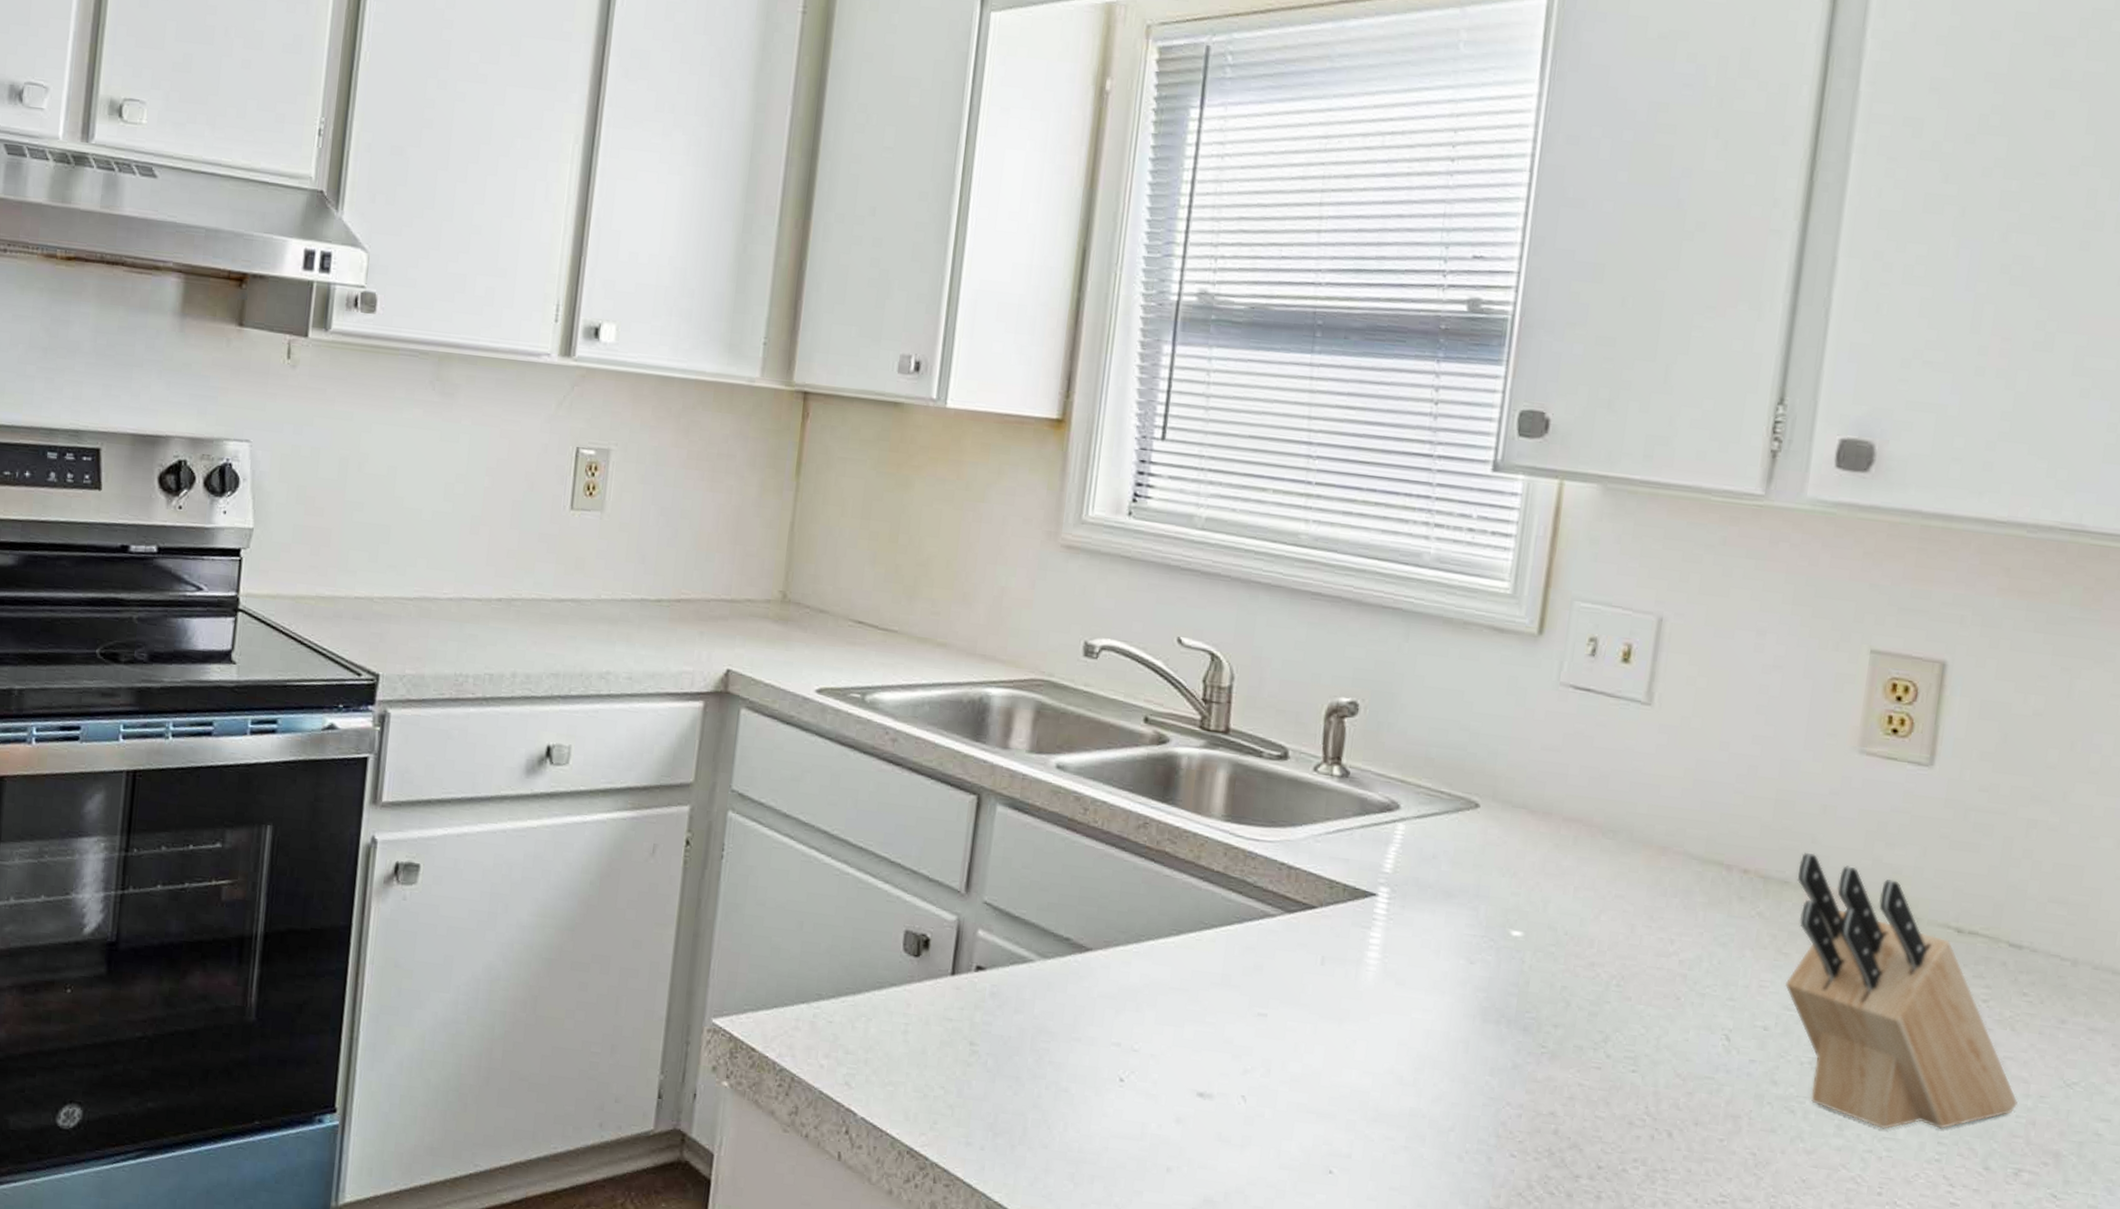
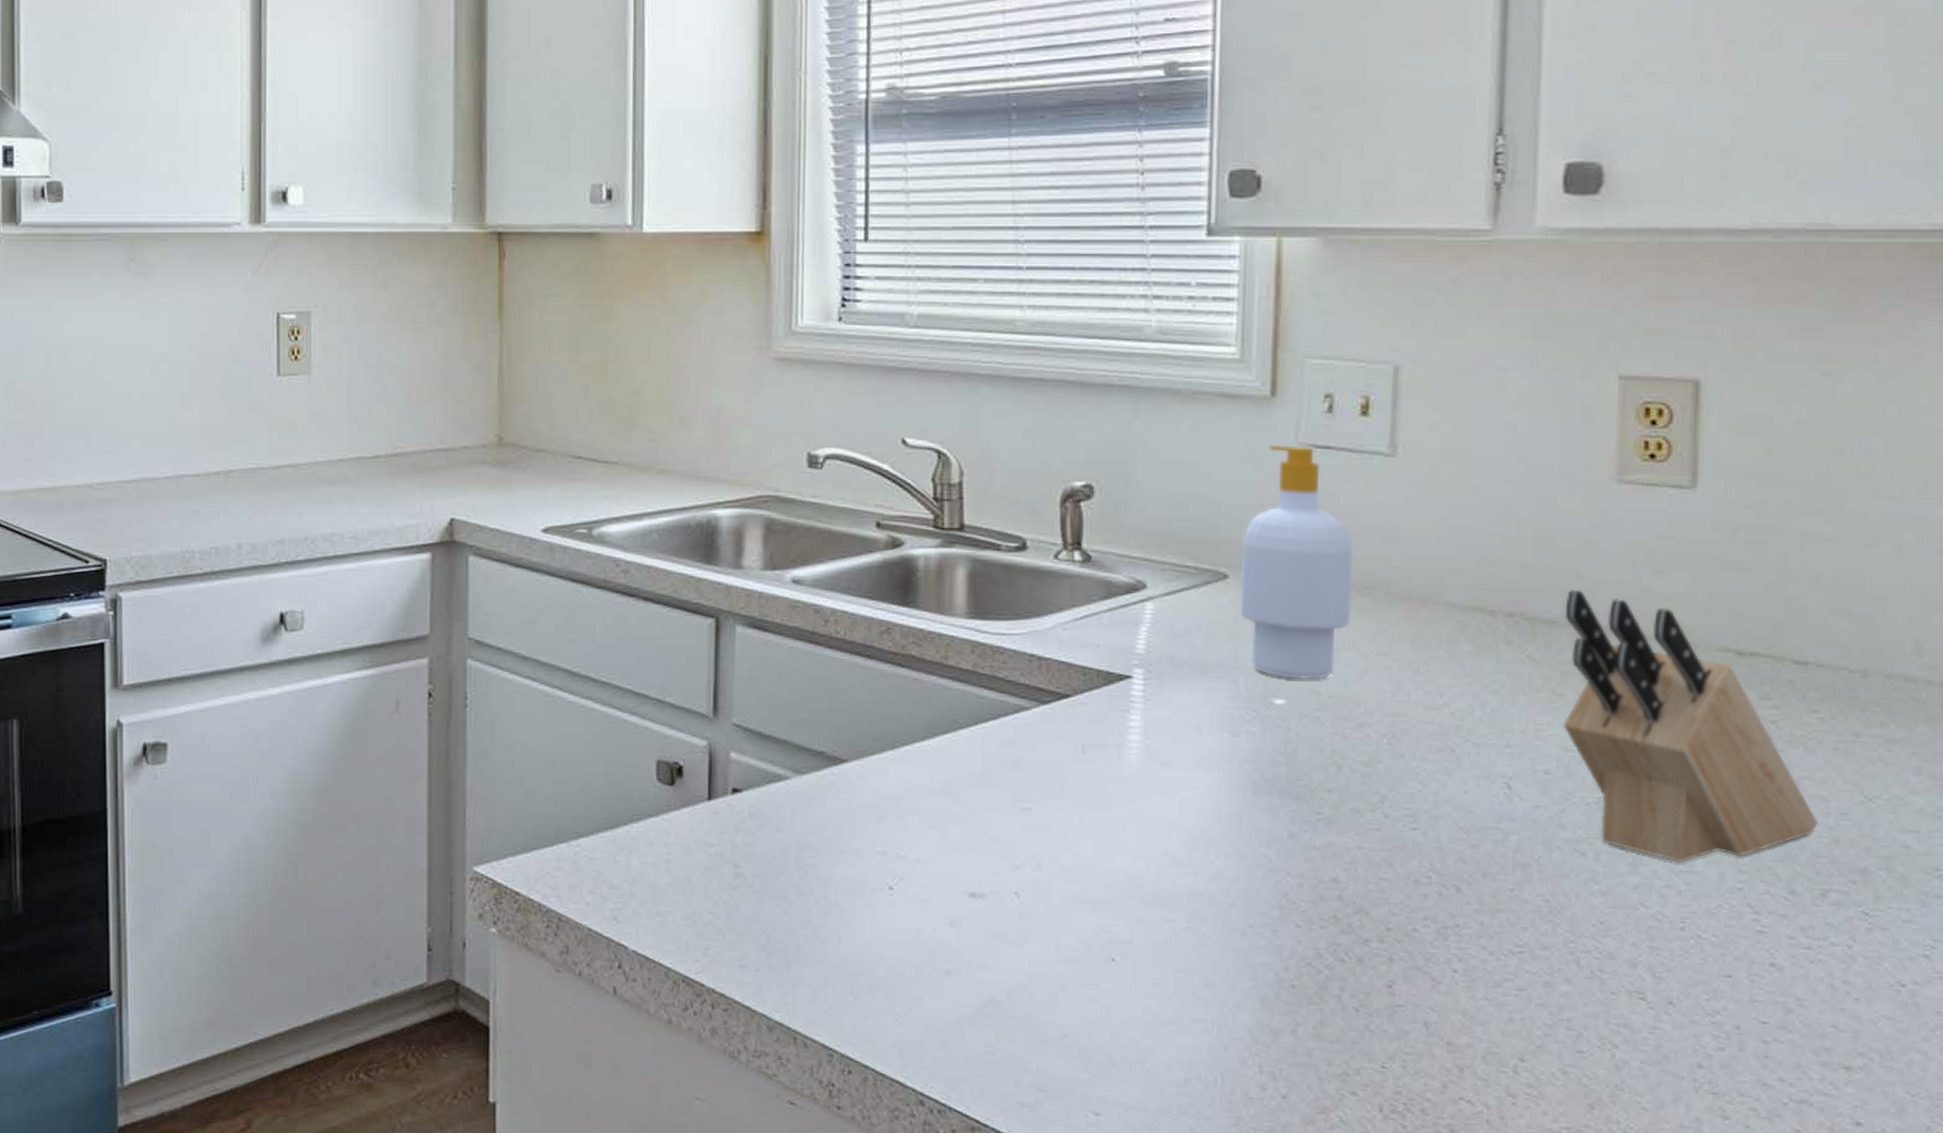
soap bottle: none [1487,682,1603,915] -> present [1240,444,1354,679]

